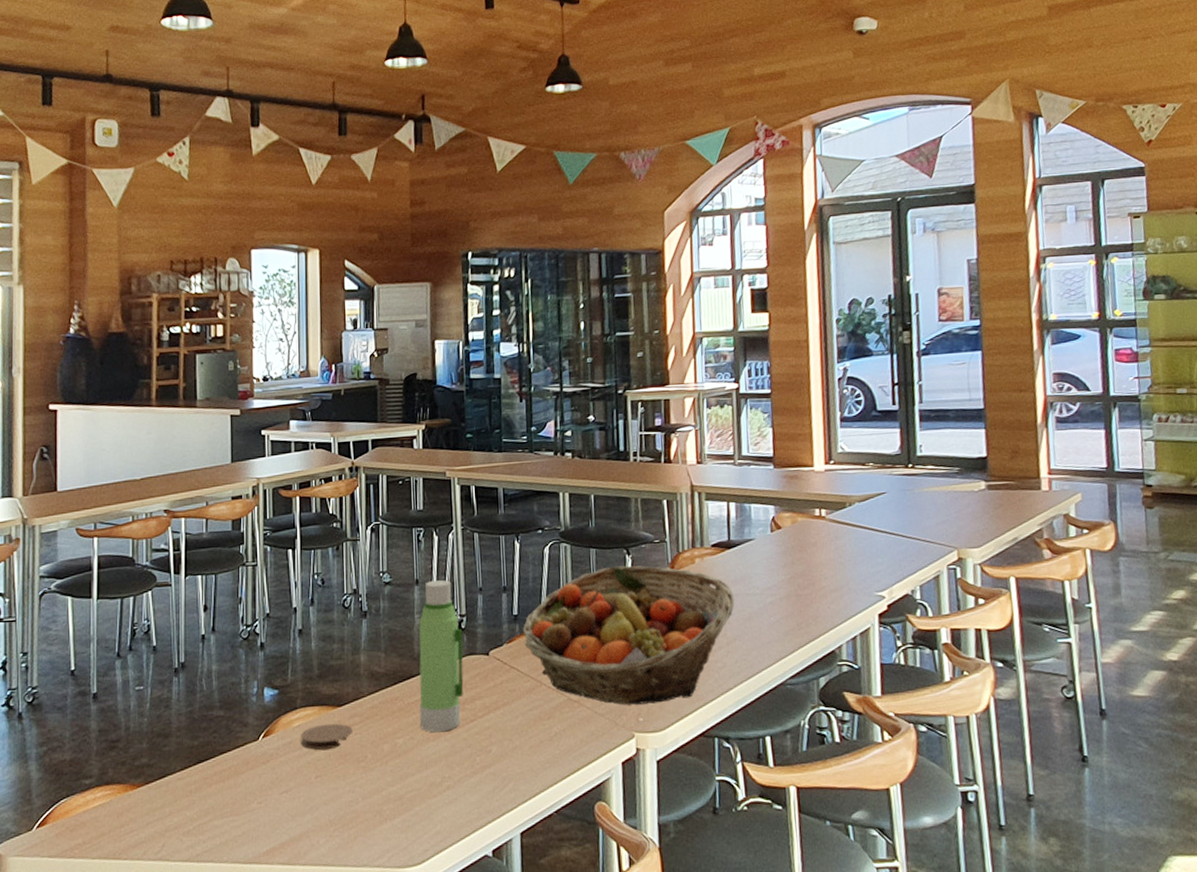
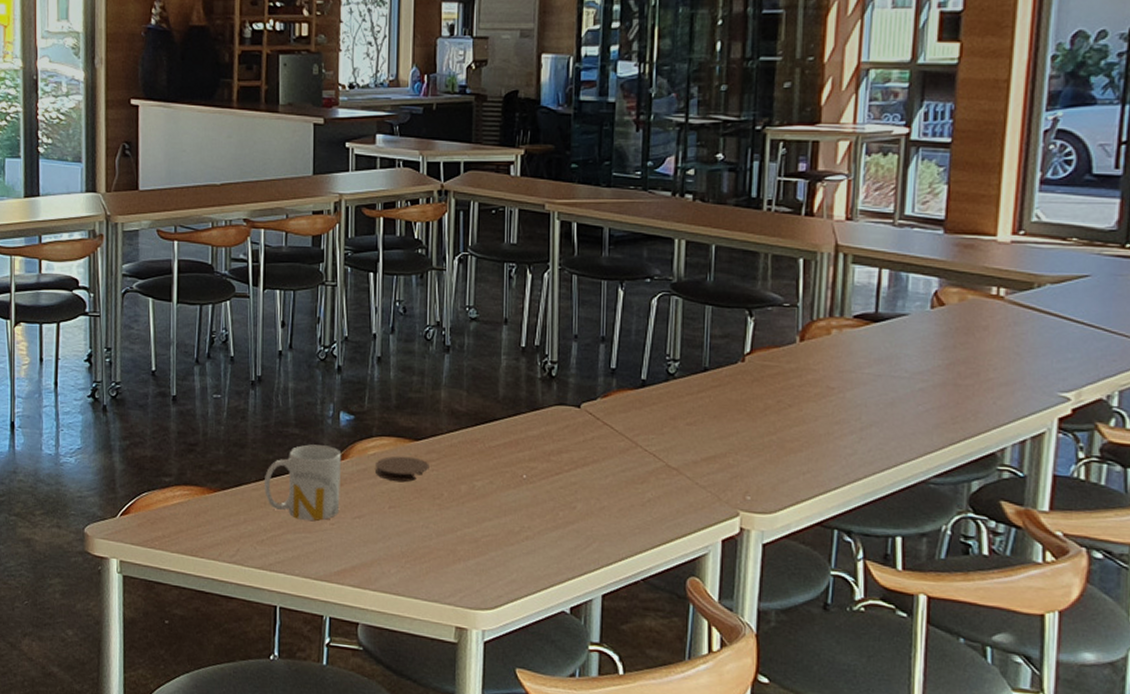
mug: none [190,723,267,804] -> present [265,444,342,521]
water bottle: present [419,580,464,733] -> none [500,322,553,481]
fruit basket: present [522,565,735,705] -> none [619,327,876,483]

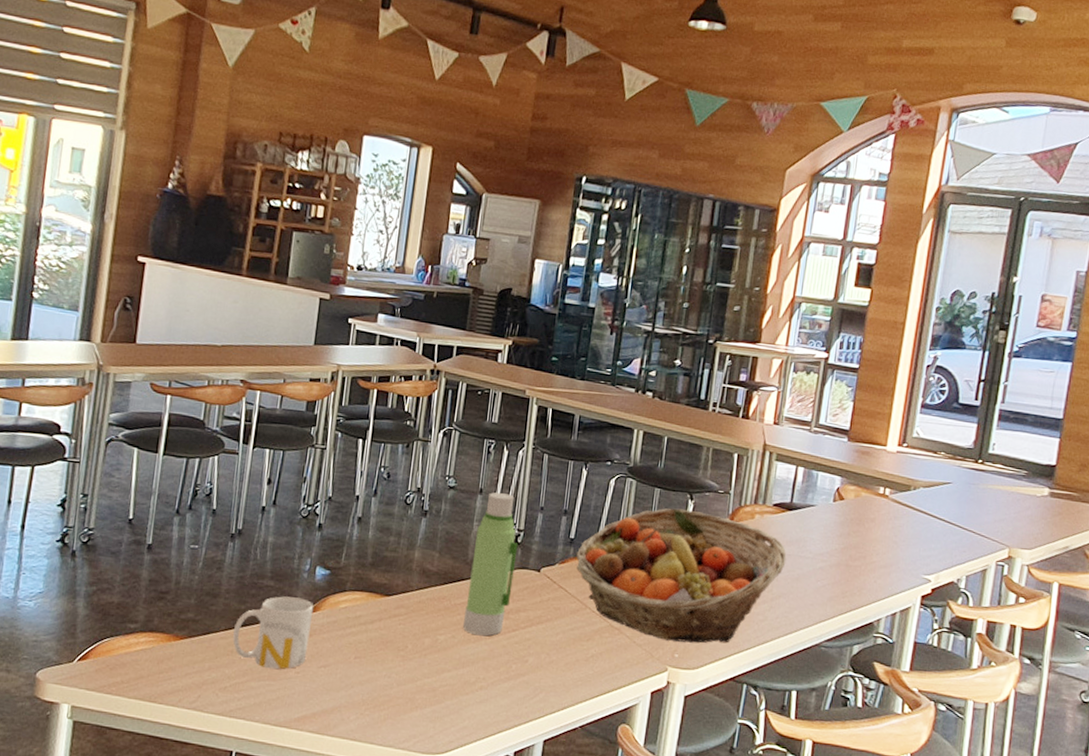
coaster: present [376,456,429,482] -> none [345,609,397,634]
water bottle: none [500,322,553,481] -> present [462,492,518,636]
fruit basket: none [619,327,876,483] -> present [576,508,787,644]

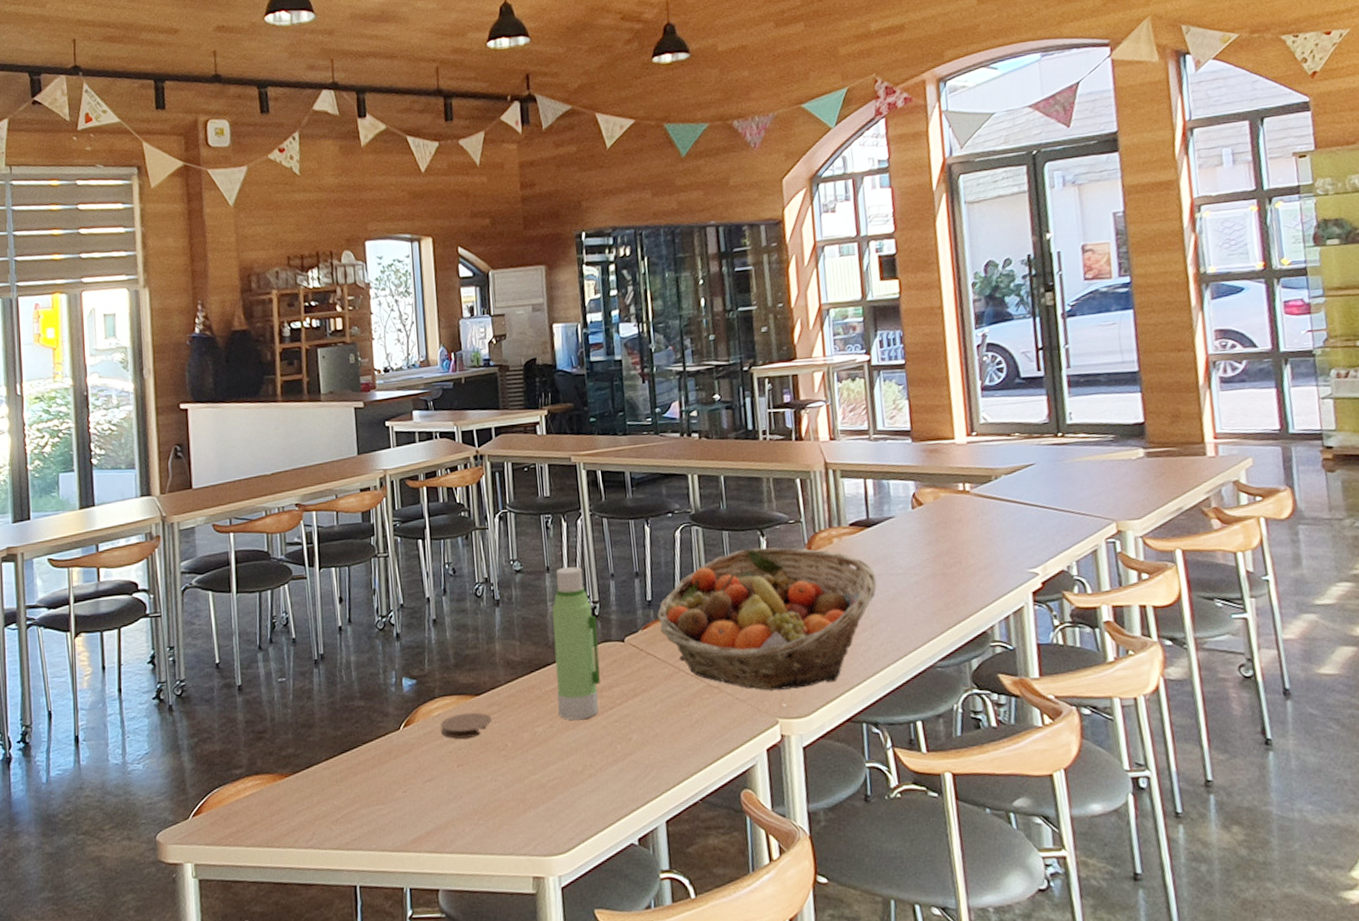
mug: present [233,596,314,670] -> none [334,713,410,793]
coaster: none [345,609,397,634] -> present [441,712,492,739]

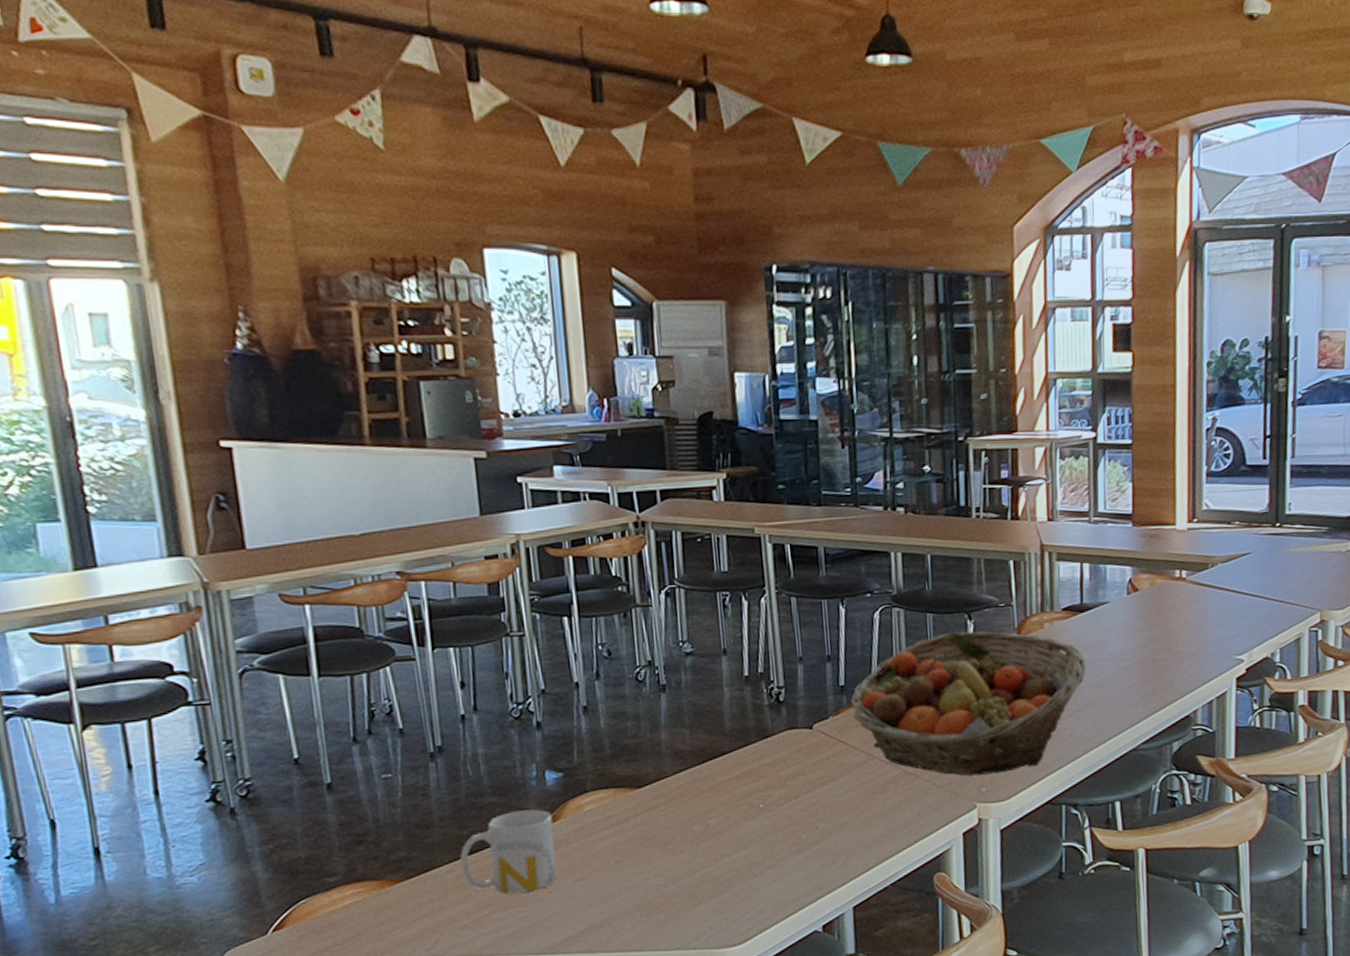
mug: none [334,713,410,793] -> present [460,809,557,895]
coaster: present [441,712,492,739] -> none [594,805,657,835]
water bottle: present [552,566,601,721] -> none [729,649,785,811]

